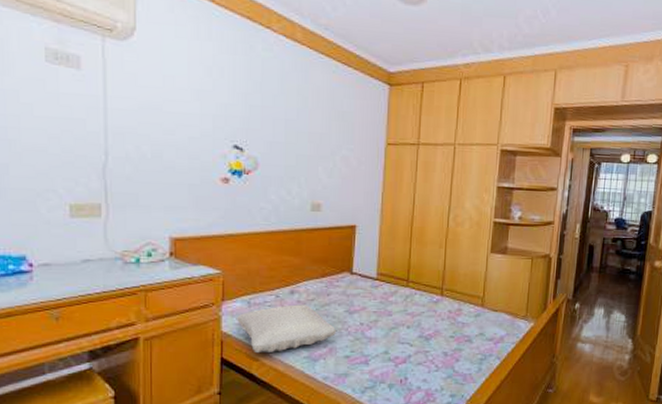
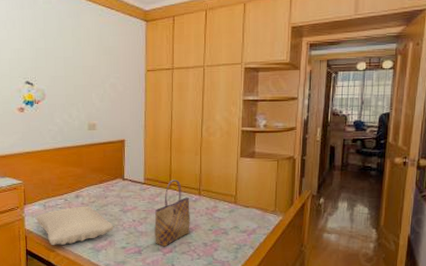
tote bag: none [386,276,430,357] -> present [154,180,190,247]

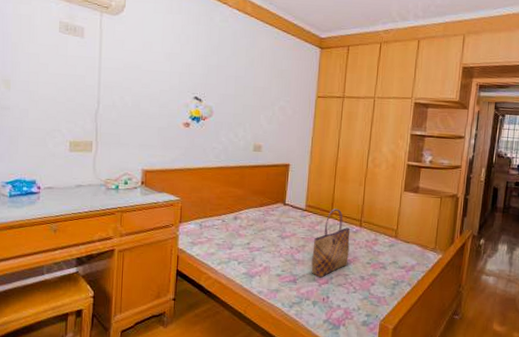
pillow: present [36,206,114,246] -> none [191,228,270,268]

